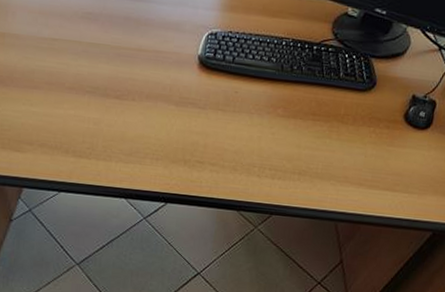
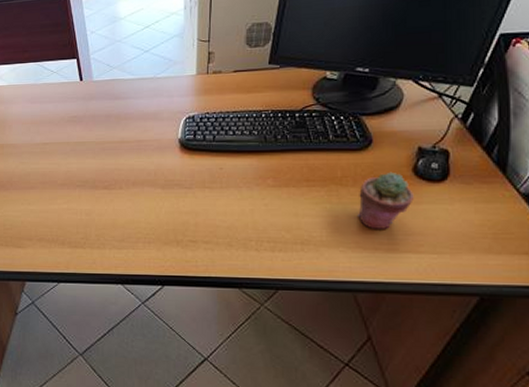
potted succulent: none [351,115,401,169] -> present [358,172,414,230]

